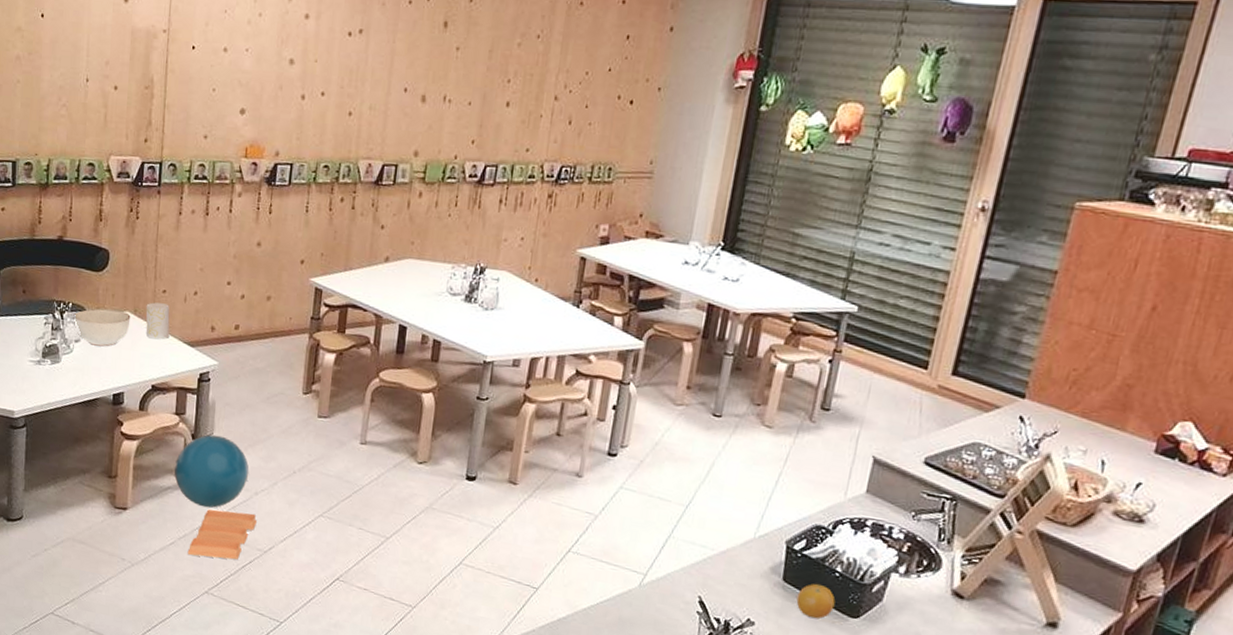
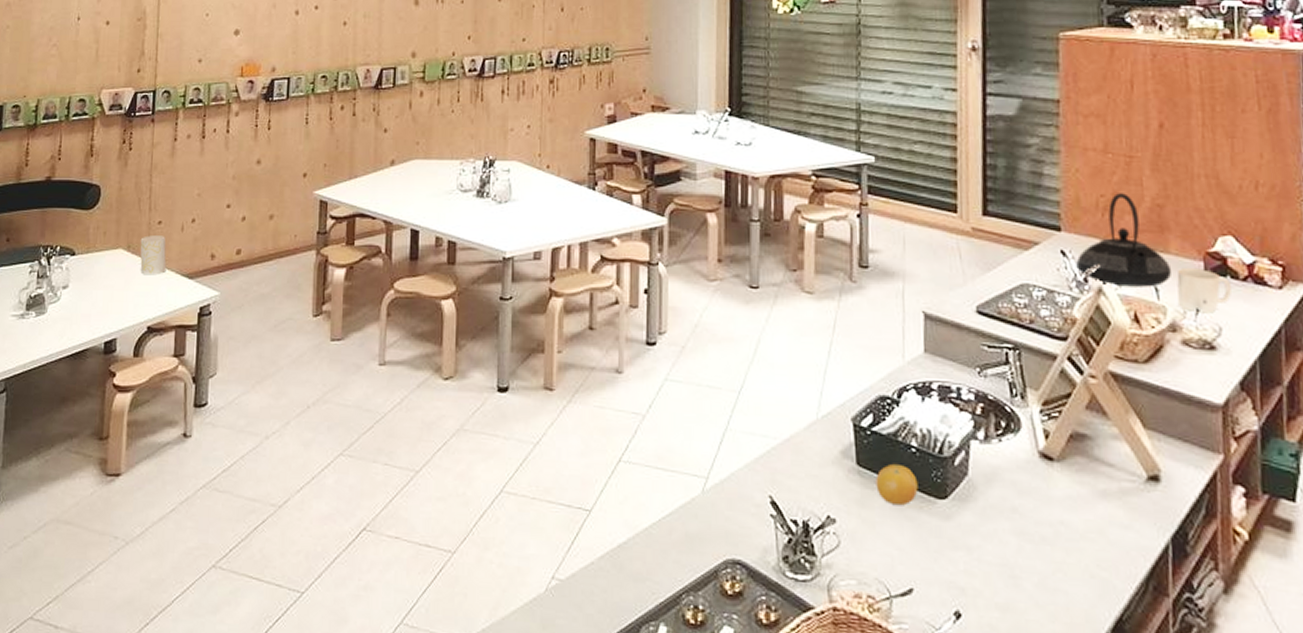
bowl: present [73,308,131,347] -> none [61,248,124,290]
ball: present [174,434,249,508] -> none [173,374,258,462]
organizer tray: present [187,509,257,560] -> none [190,462,269,523]
teapot: none [1032,369,1124,460] -> present [1077,193,1173,287]
mug: none [1120,446,1177,491] -> present [1177,269,1231,314]

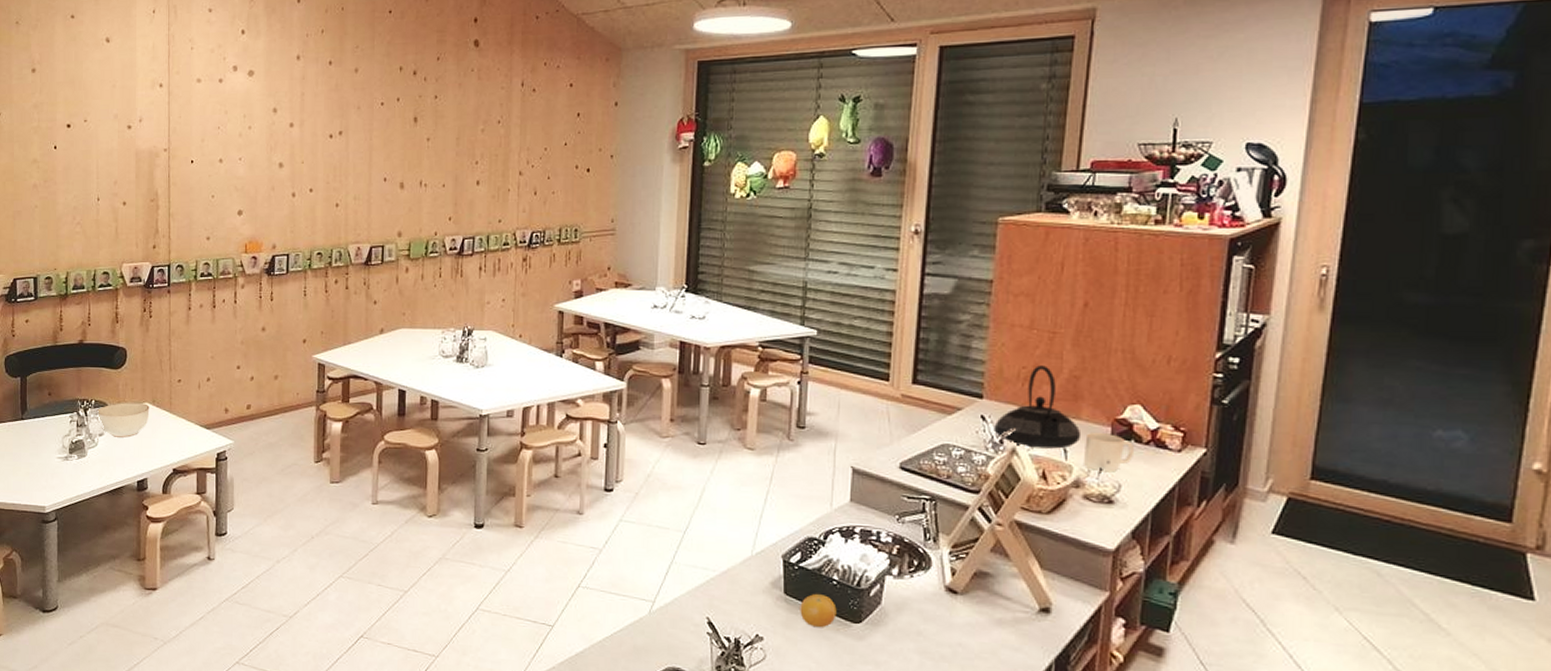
bowl: none [61,248,124,290] -> present [96,402,150,438]
cup: present [140,235,167,275] -> none [163,392,187,426]

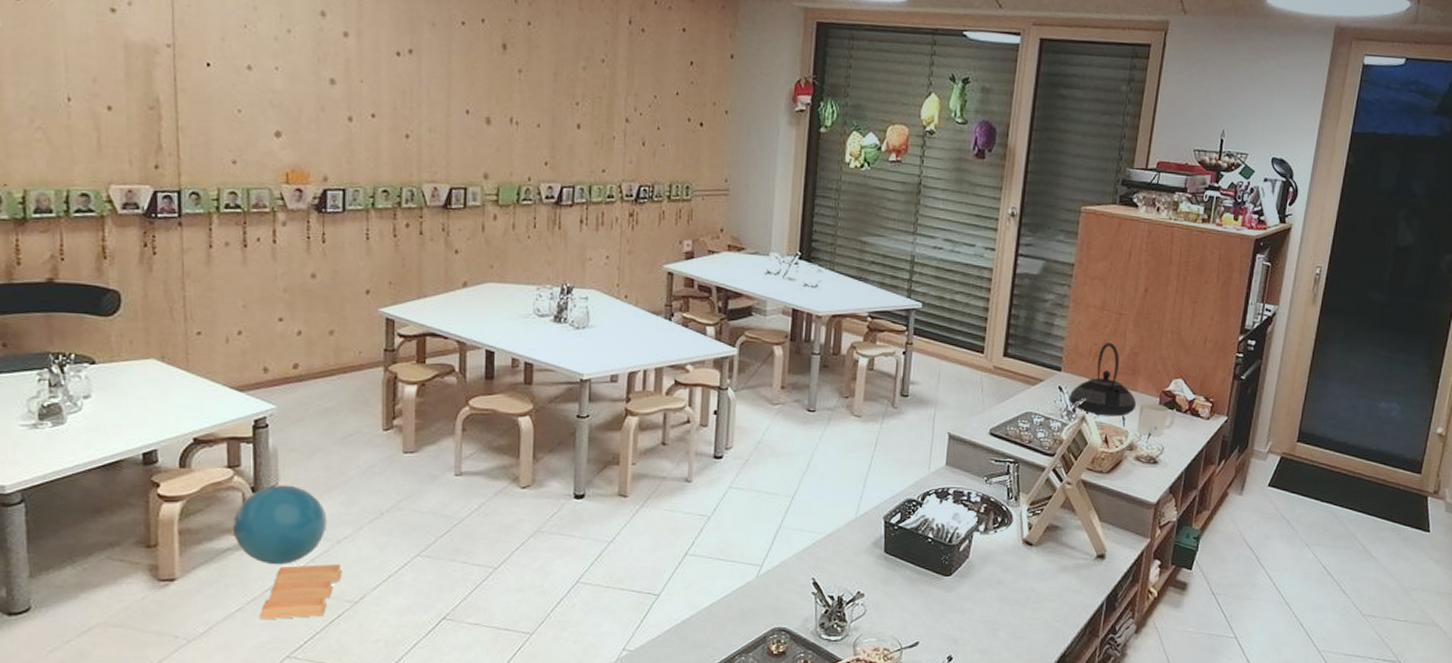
bowl: present [96,402,150,438] -> none [78,357,157,401]
ball: none [199,509,270,580] -> present [232,484,327,565]
organizer tray: none [216,581,280,628] -> present [259,563,342,620]
fruit: present [800,593,837,628] -> none [898,550,931,582]

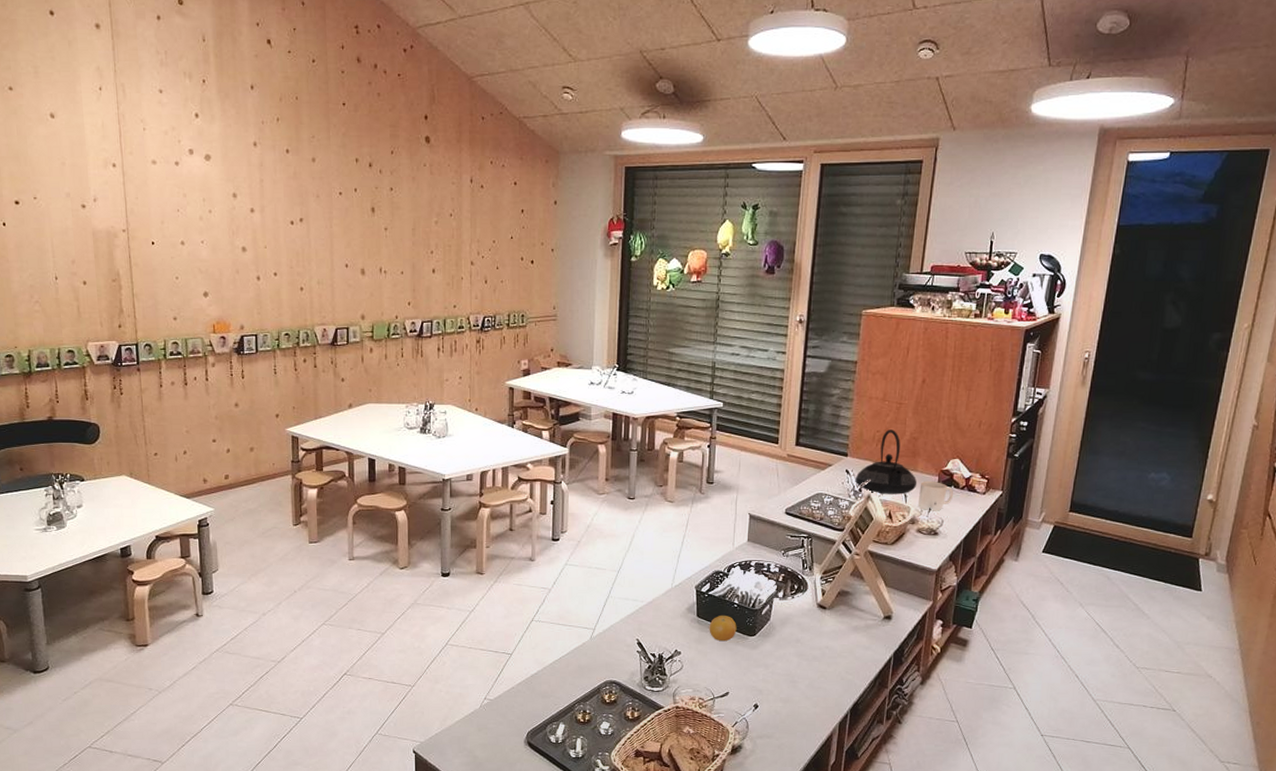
ball: present [232,484,327,565] -> none [186,570,255,633]
organizer tray: present [259,563,342,620] -> none [209,631,268,676]
fruit: none [898,550,931,582] -> present [709,615,737,642]

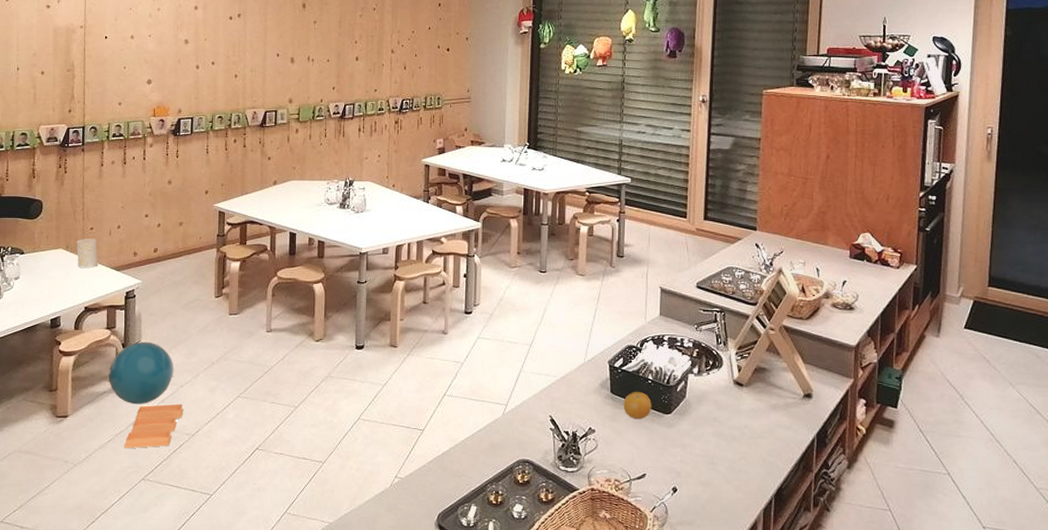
cup: none [140,465,166,496] -> present [76,238,98,269]
ball: none [186,570,255,633] -> present [108,341,174,405]
organizer tray: none [209,631,268,676] -> present [124,403,183,449]
teapot: present [856,430,917,494] -> none [766,204,829,268]
mug: present [918,482,953,511] -> none [831,255,866,286]

